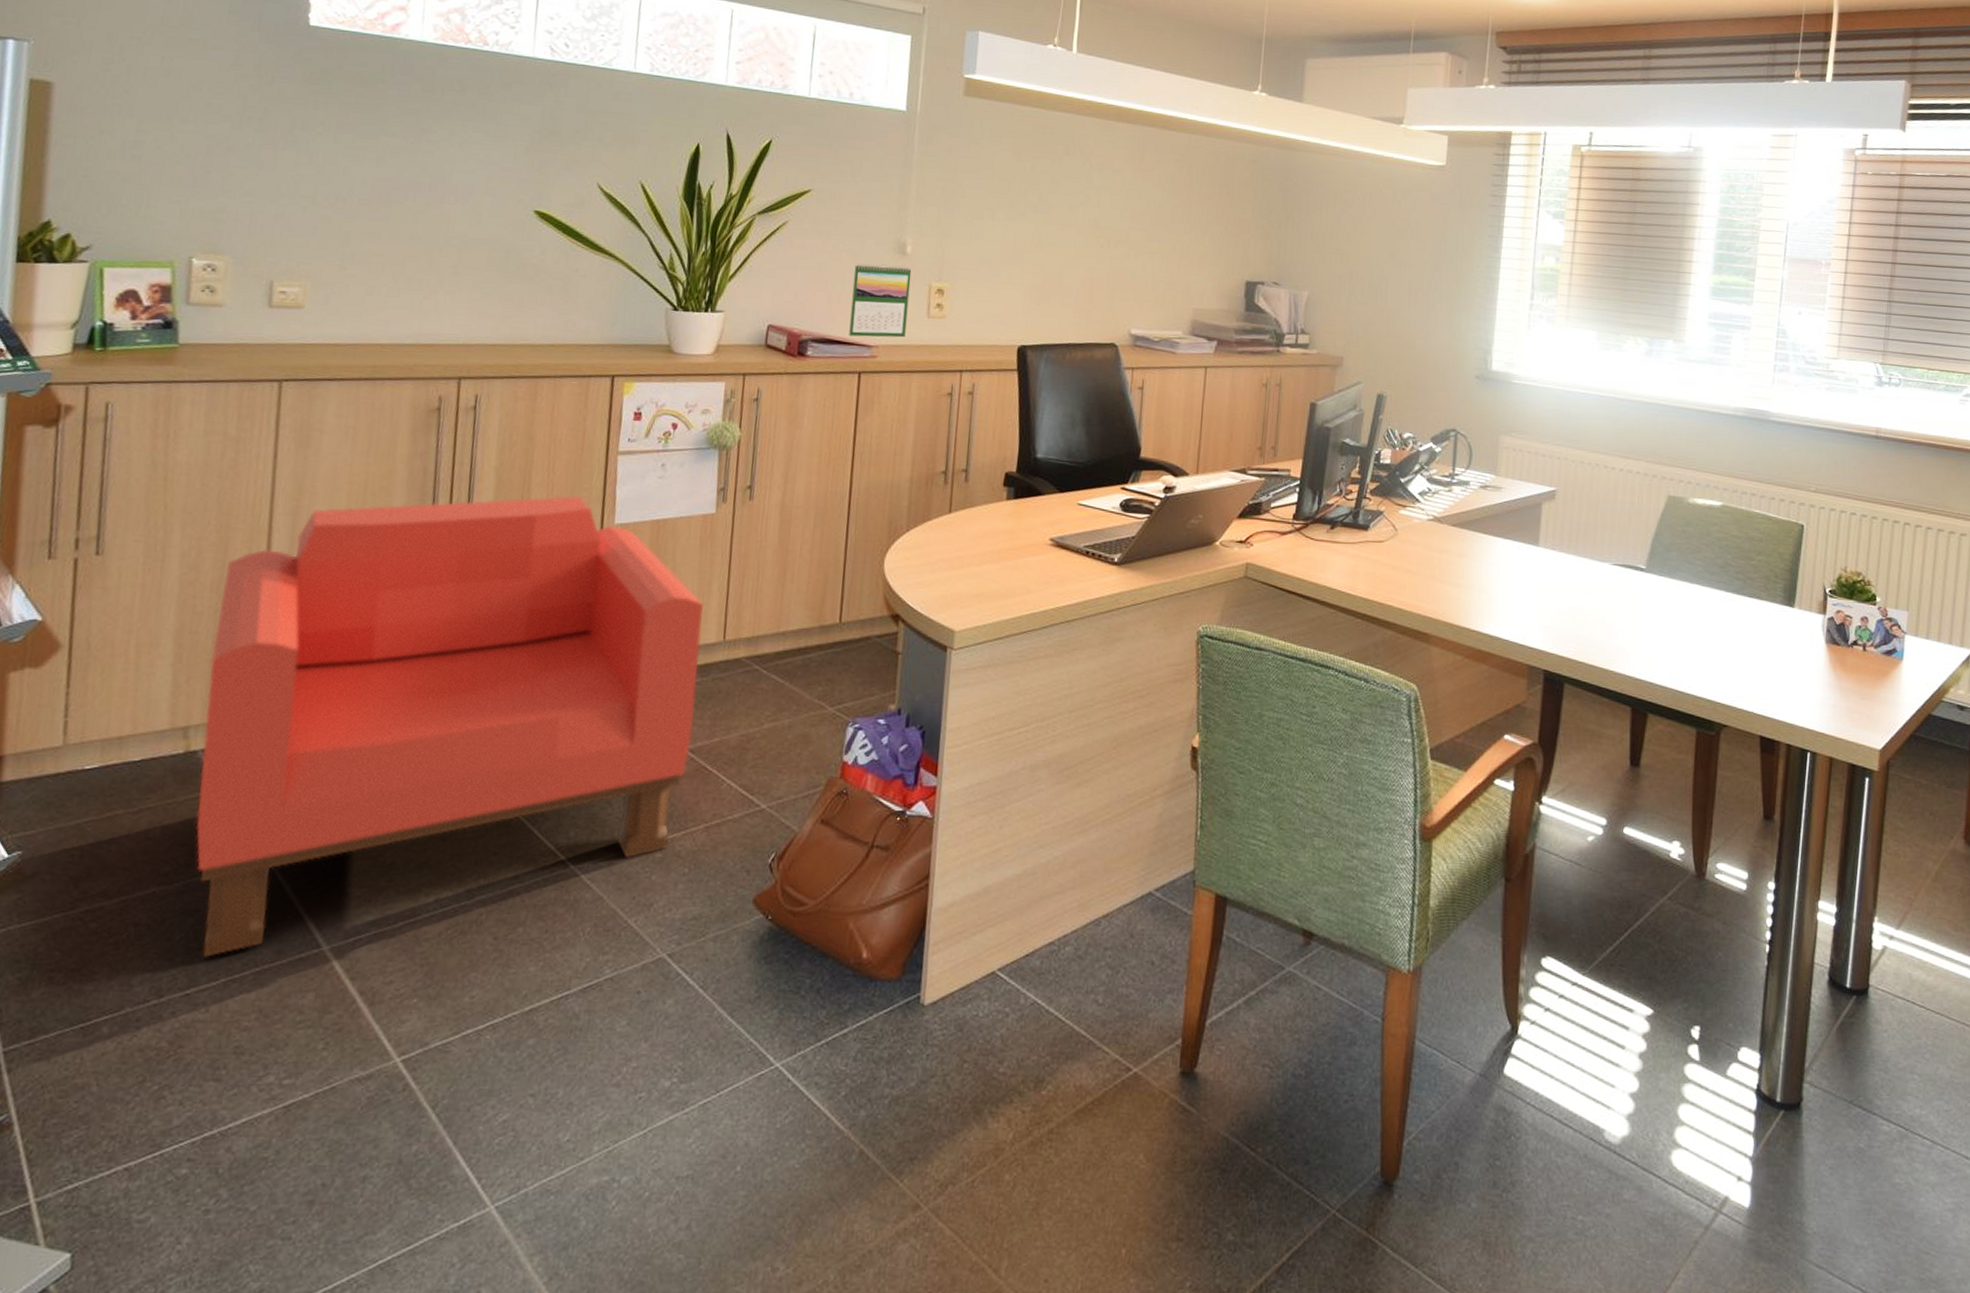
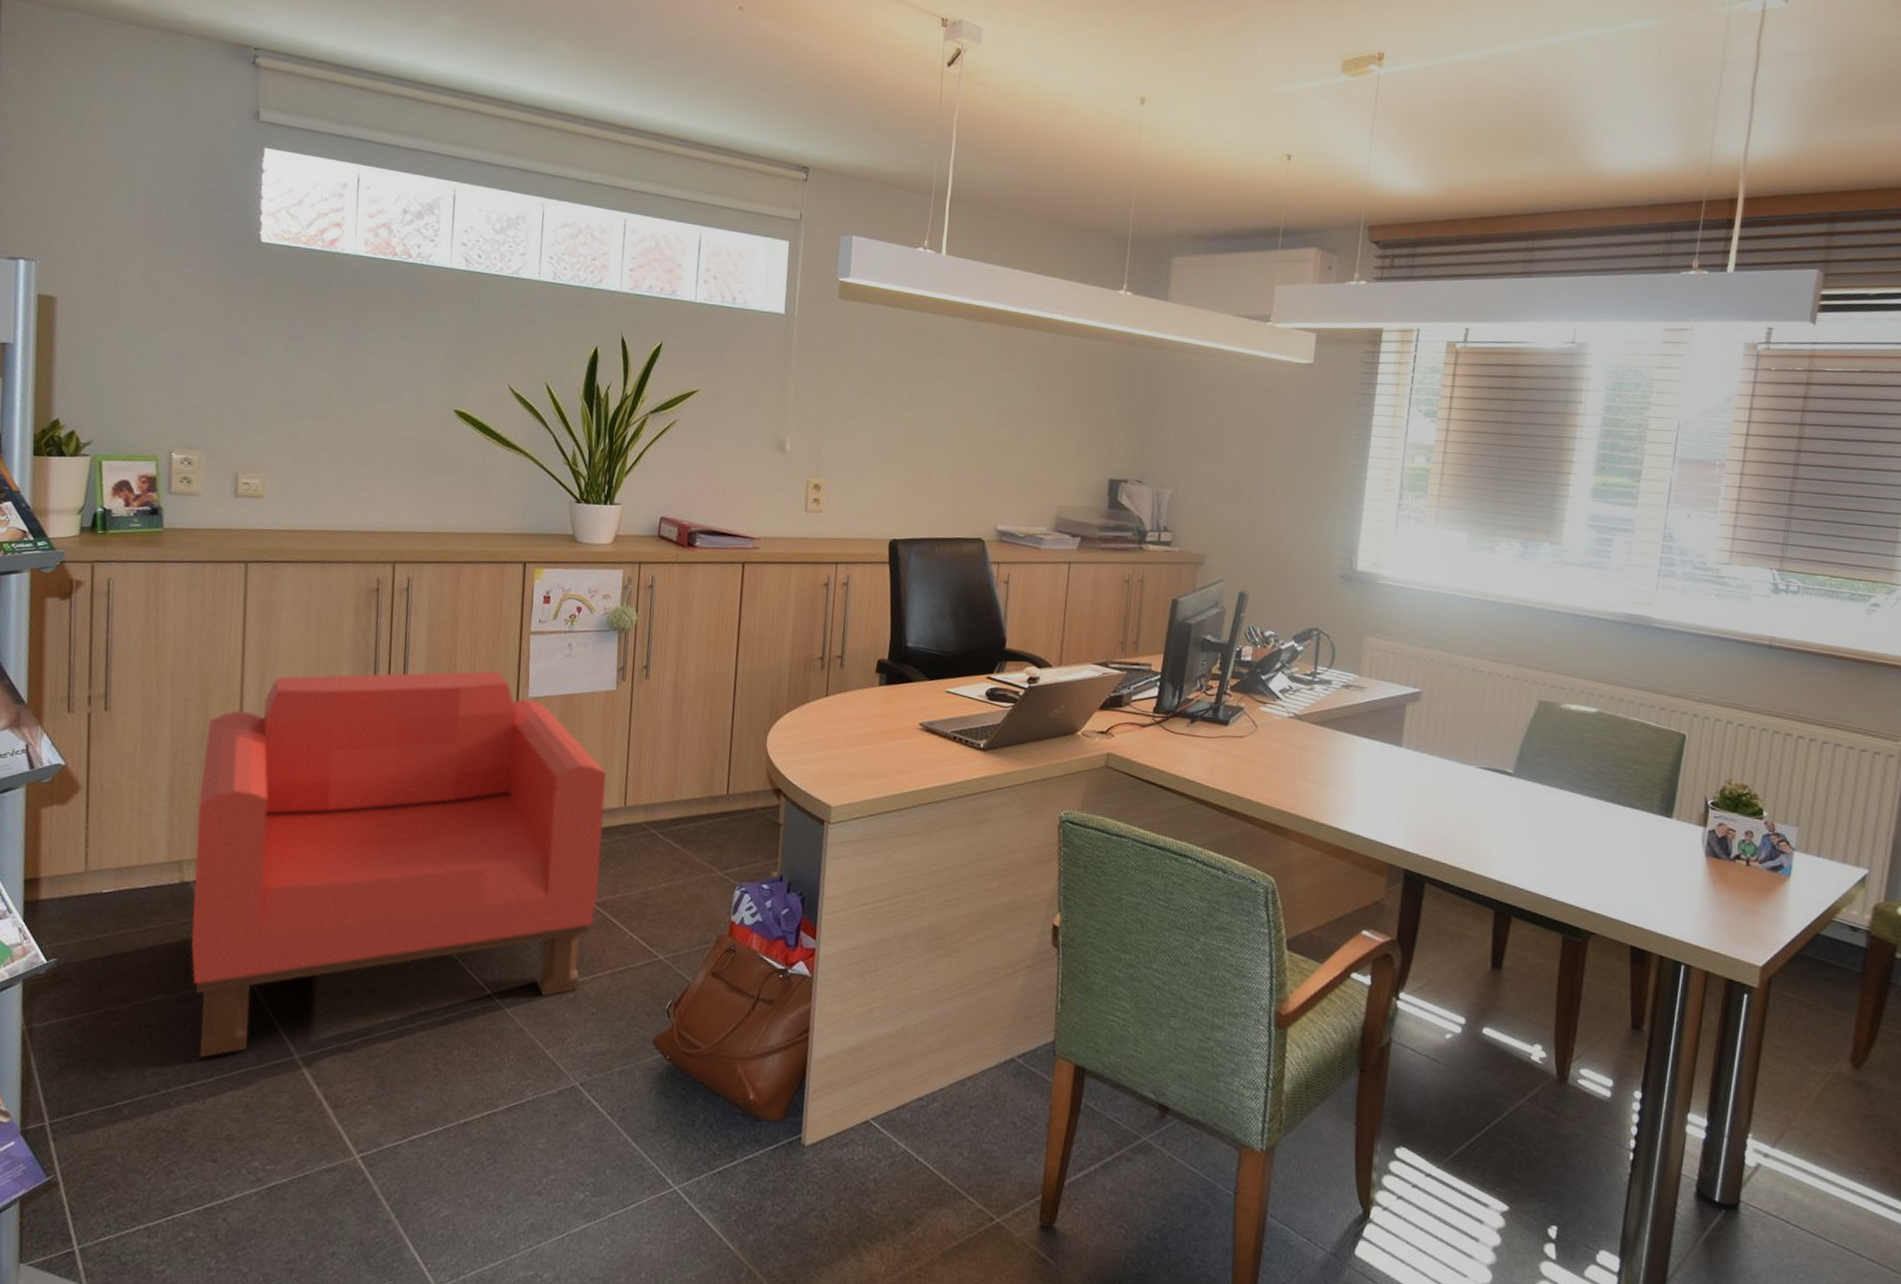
calendar: present [849,263,912,338] -> none [733,460,791,531]

